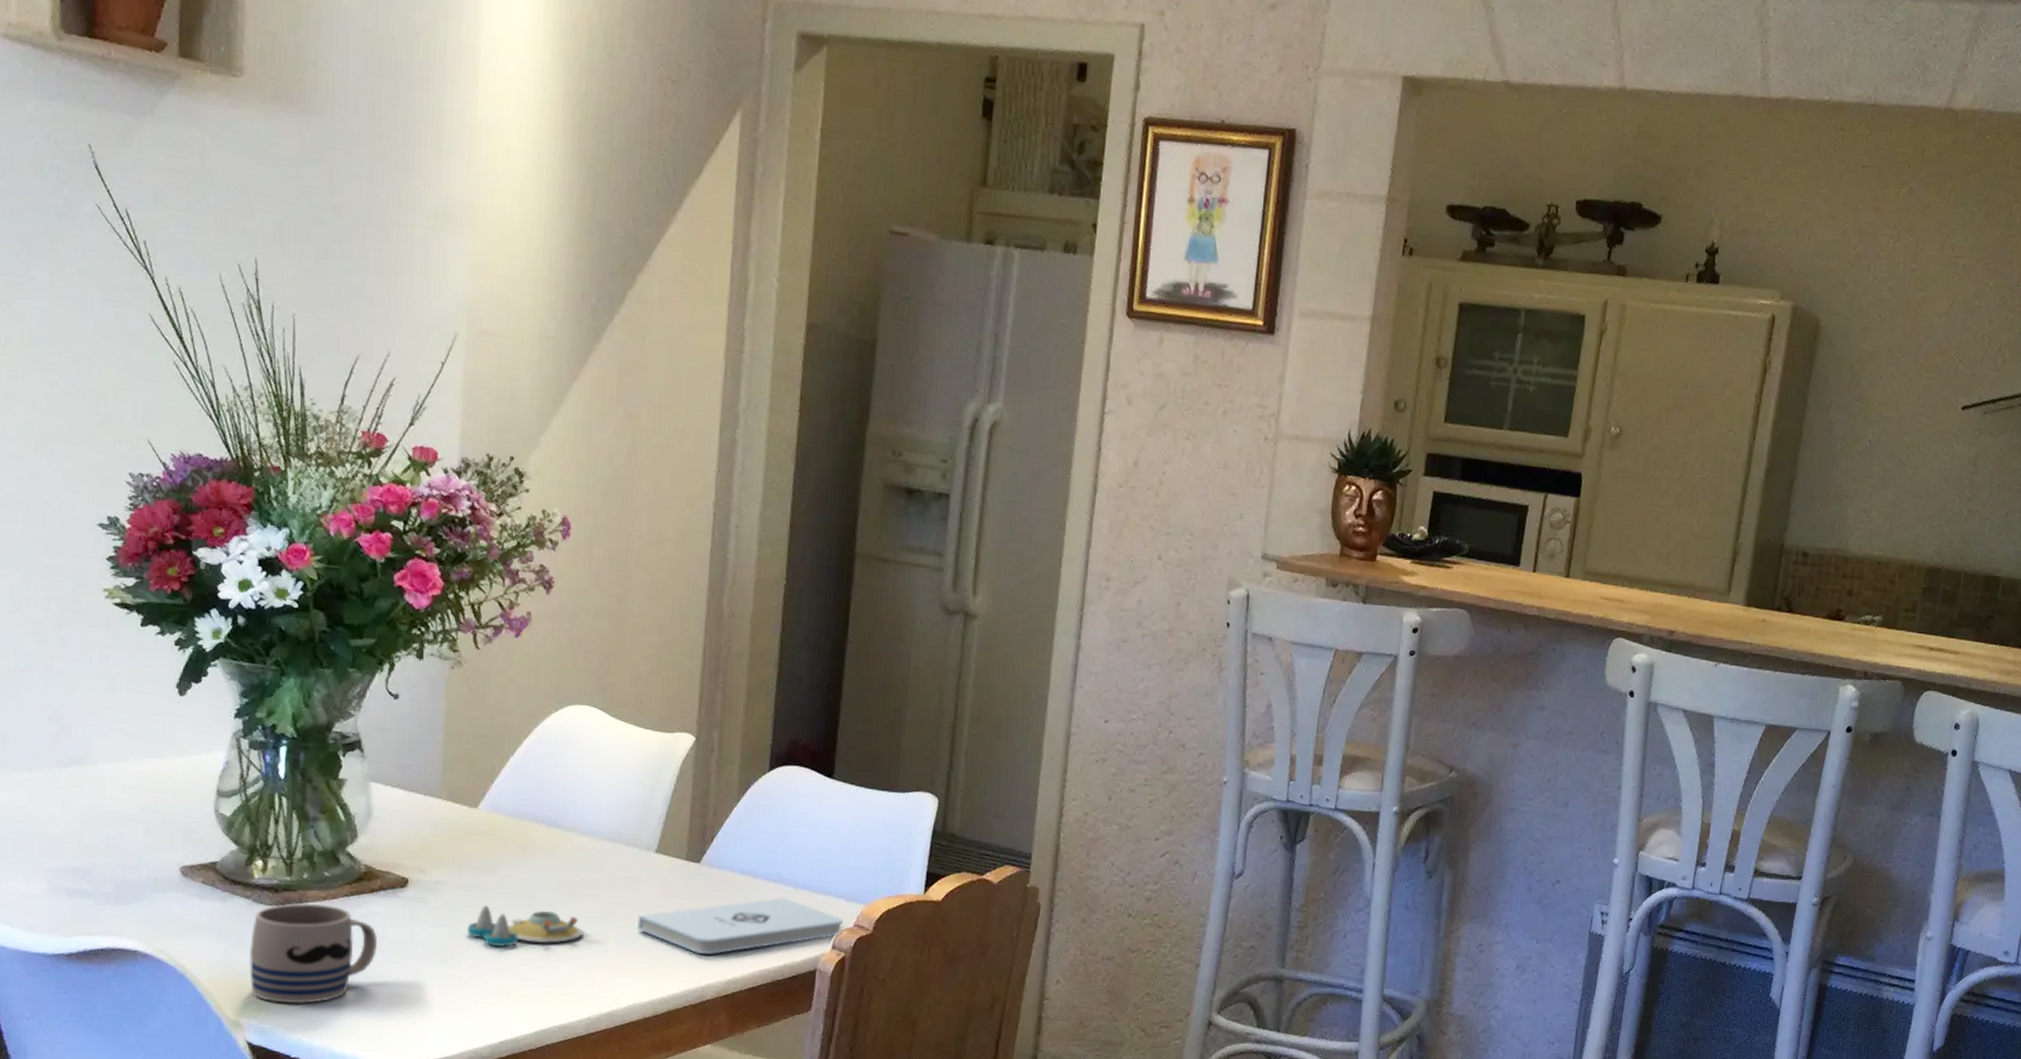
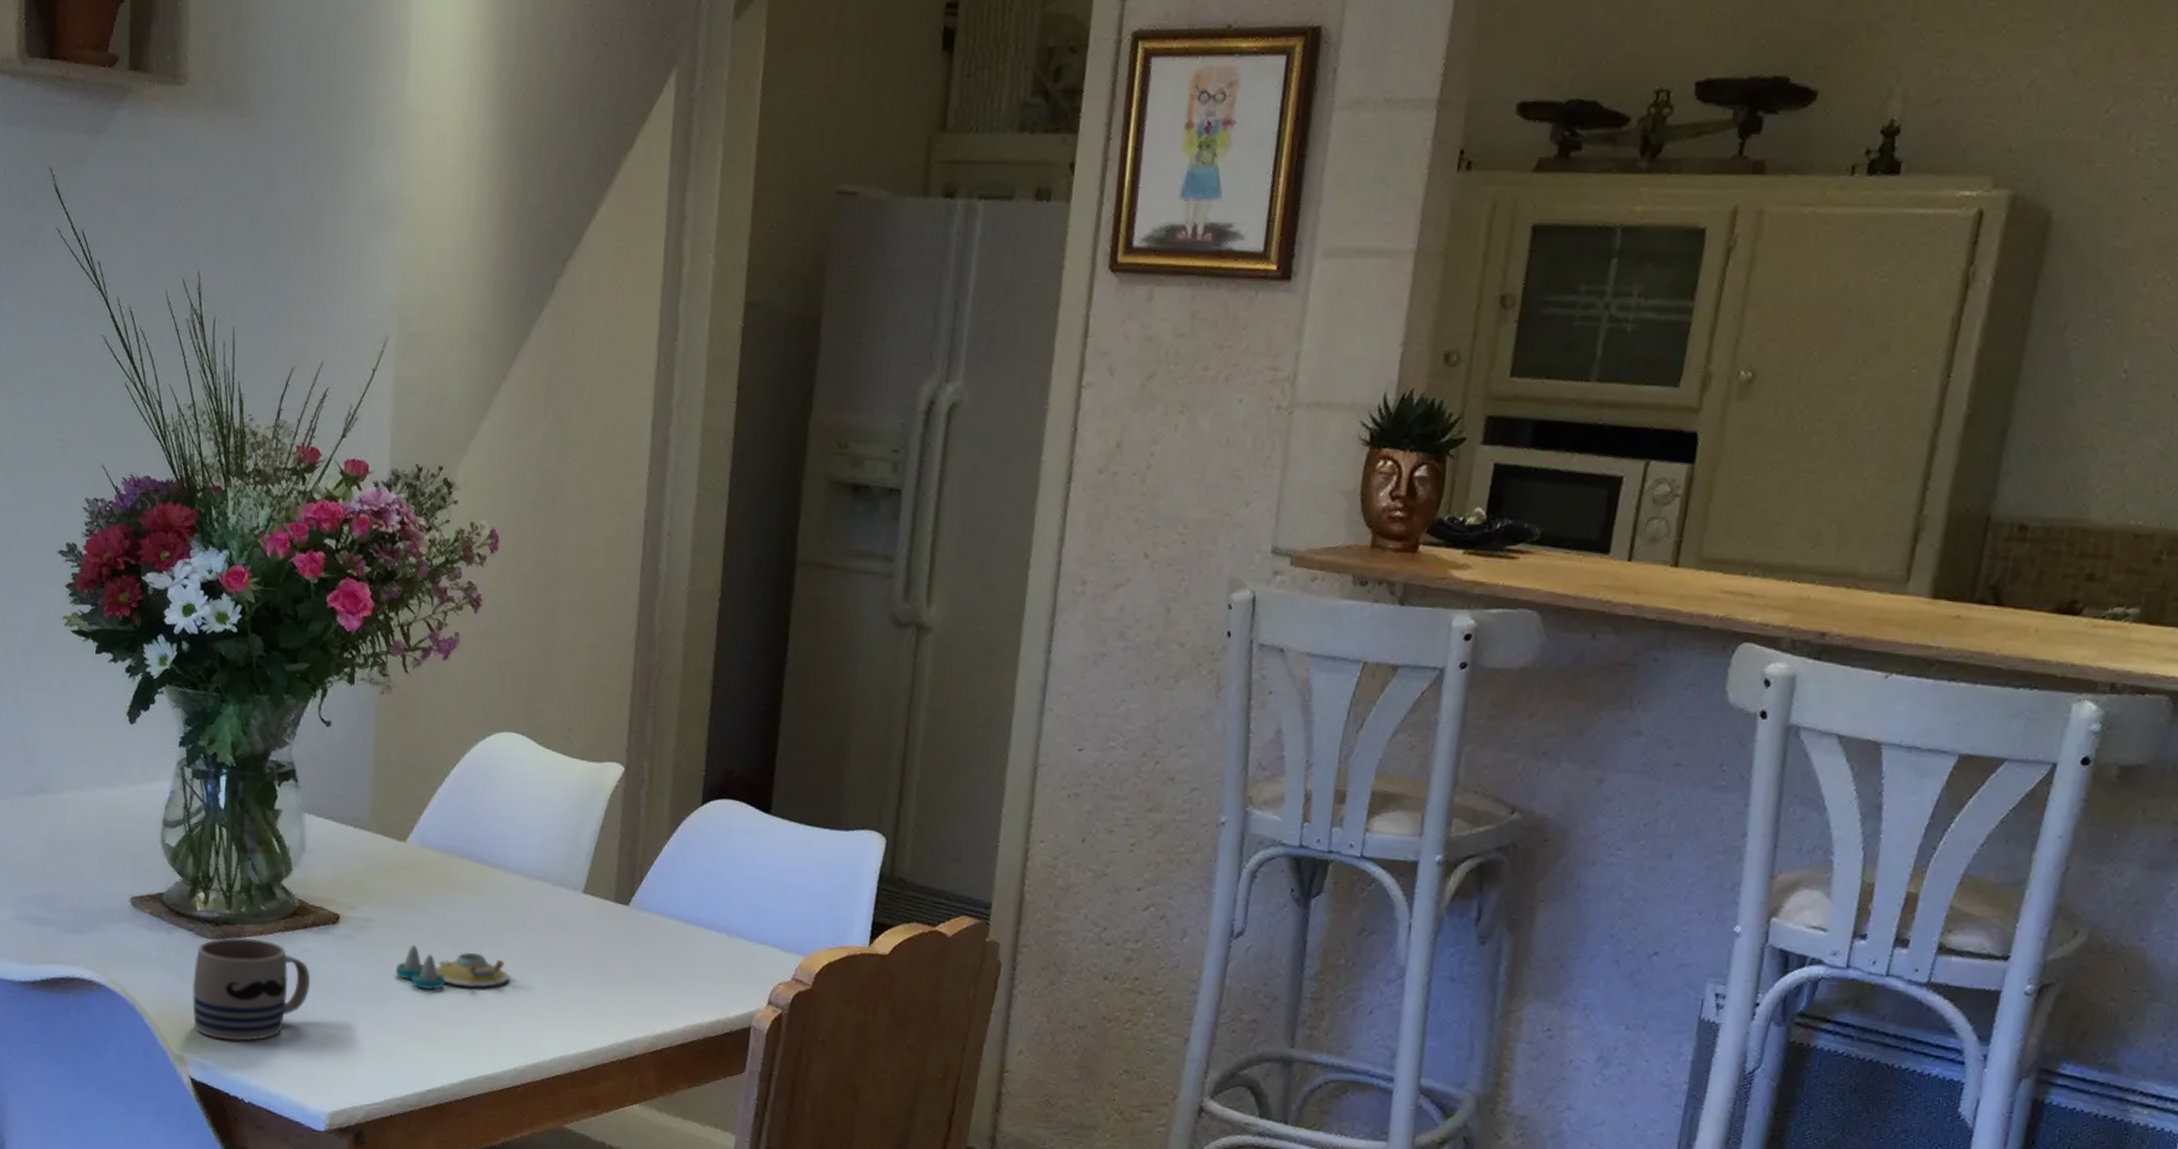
notepad: present [637,897,843,954] -> none [564,945,780,1006]

